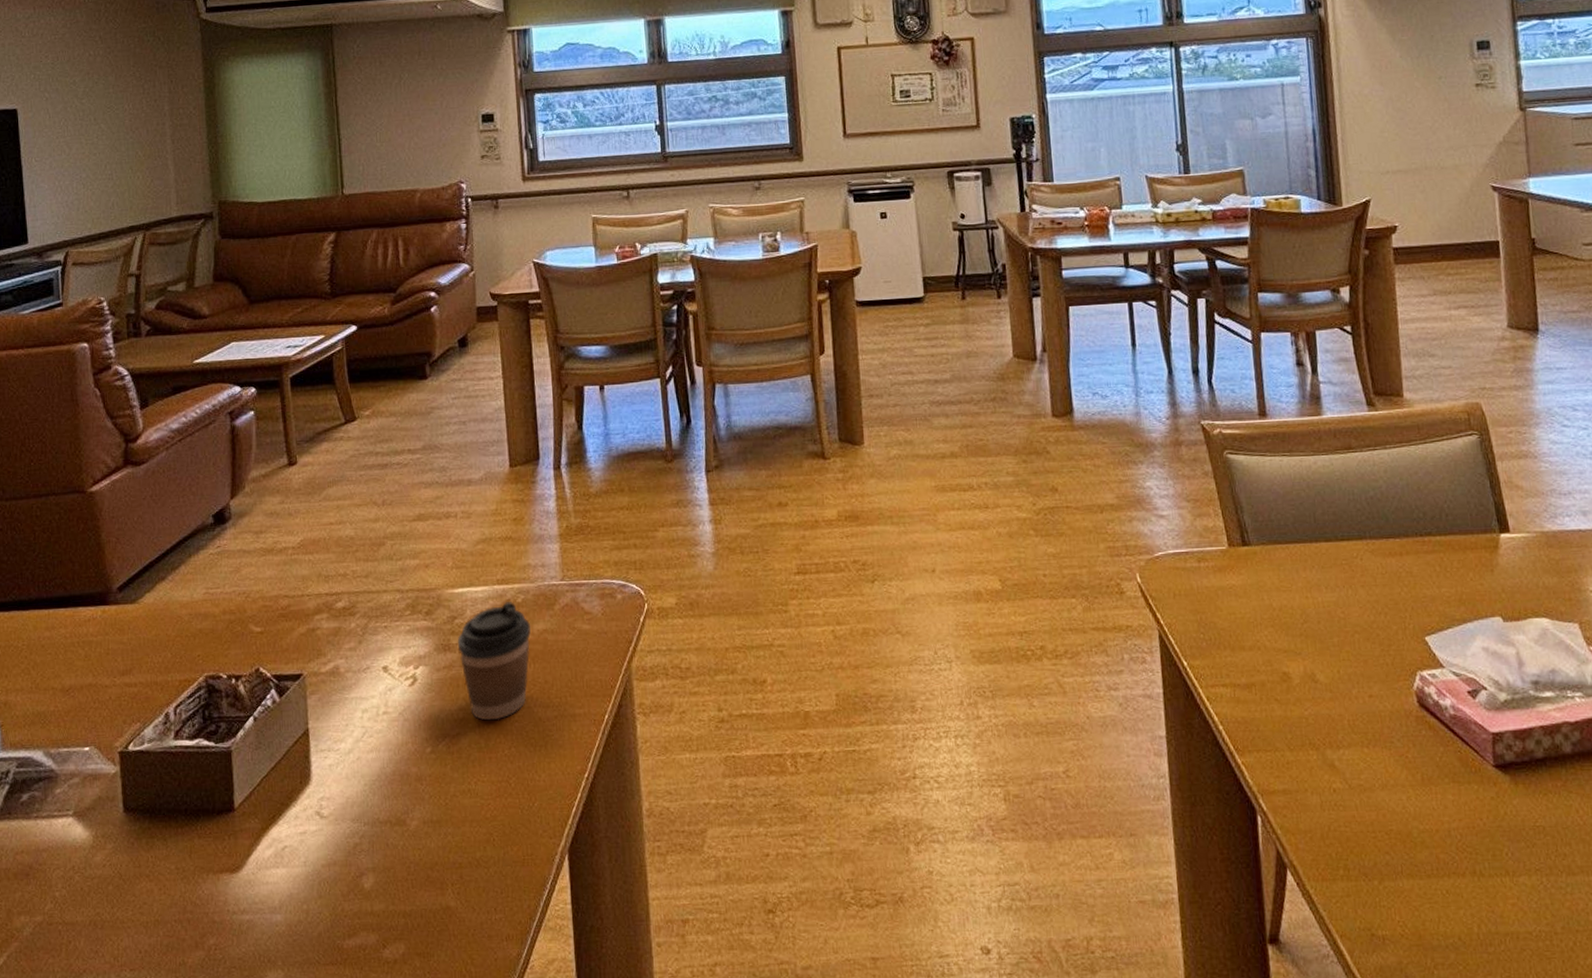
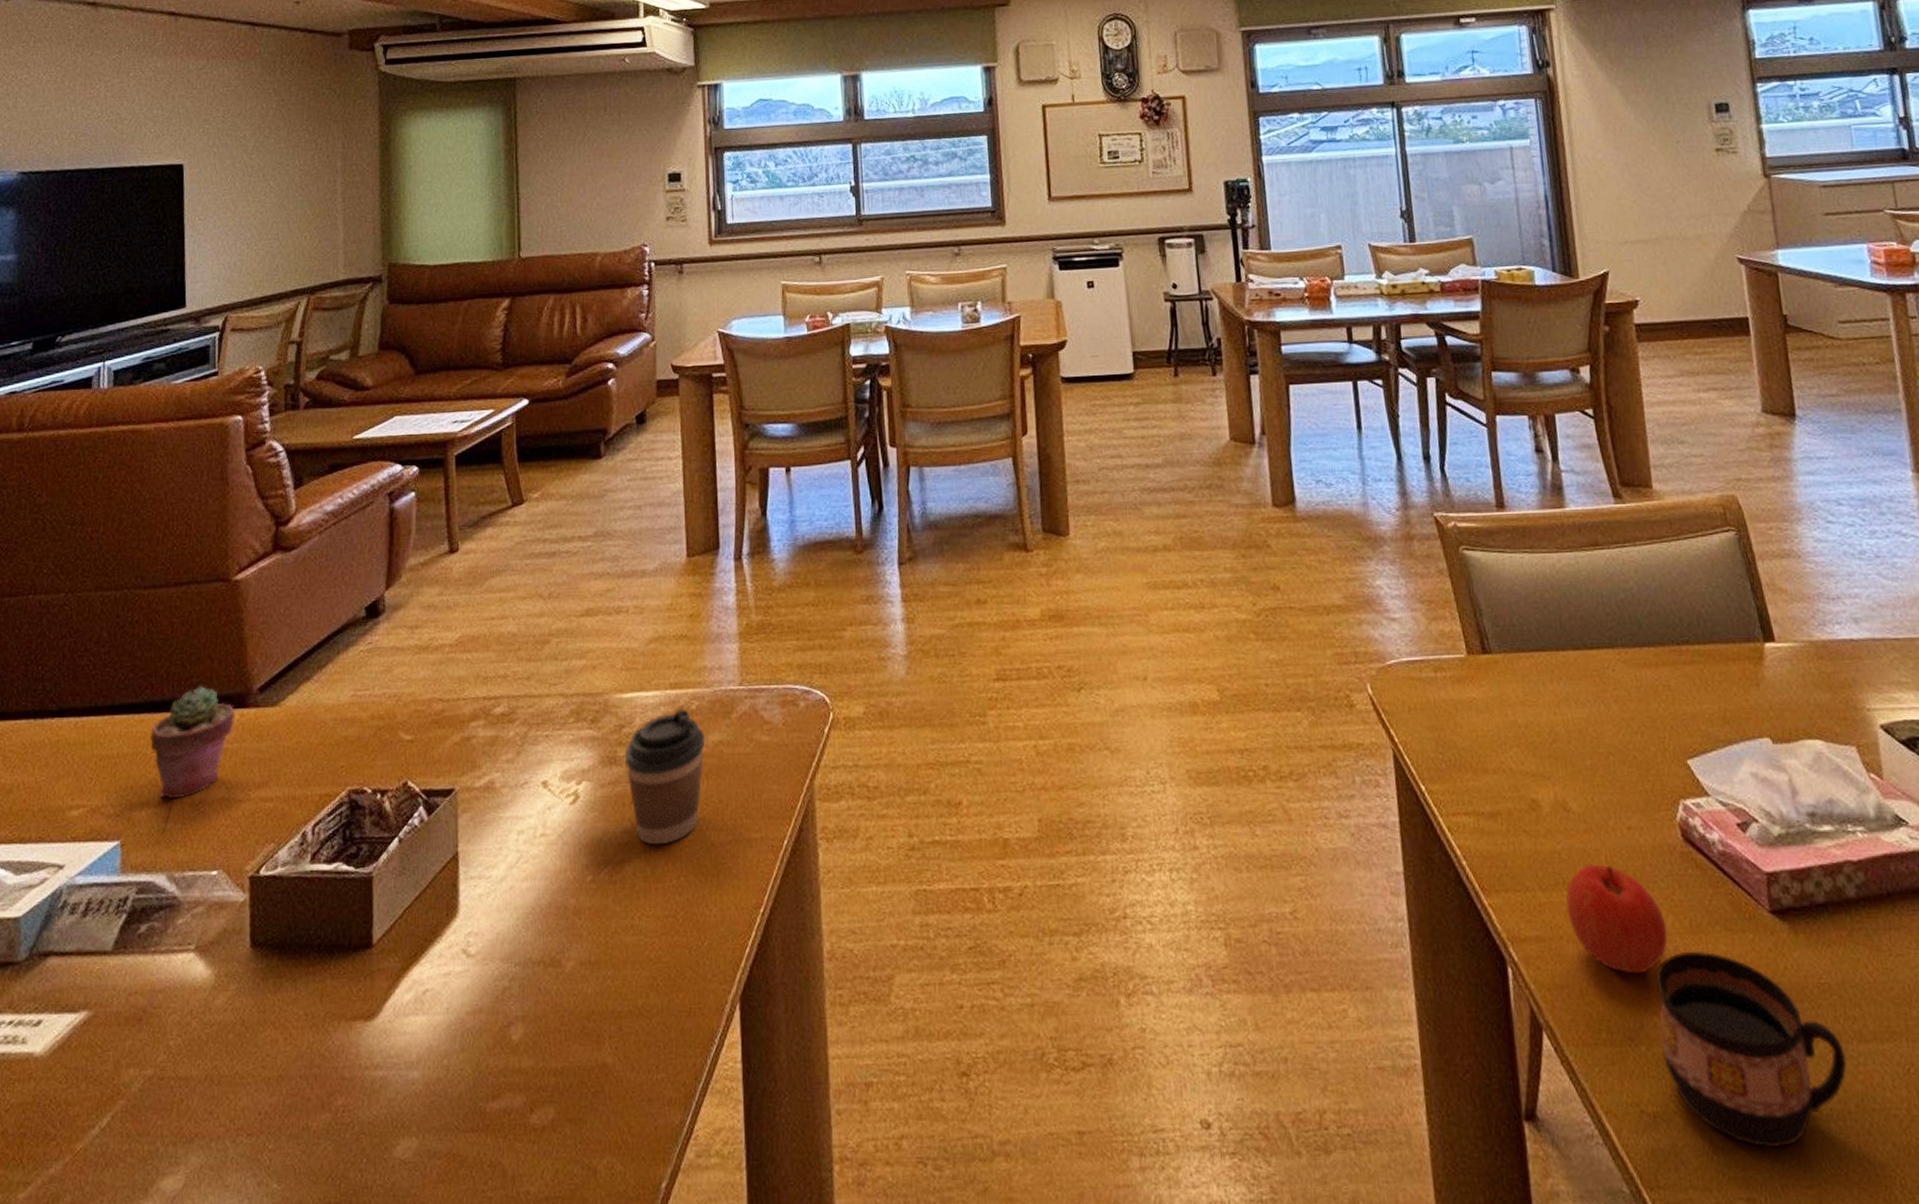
potted succulent: none [20,586,98,686] -> present [150,686,235,799]
apple: none [1311,727,1402,820] -> present [1565,863,1668,974]
cup: none [1388,801,1556,964] -> present [1655,952,1847,1149]

